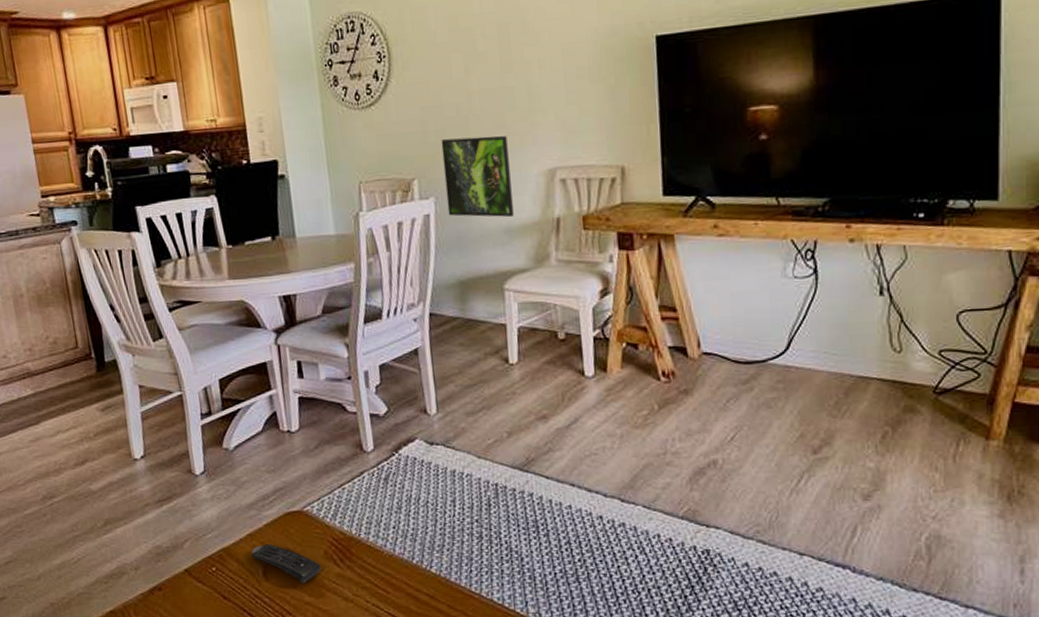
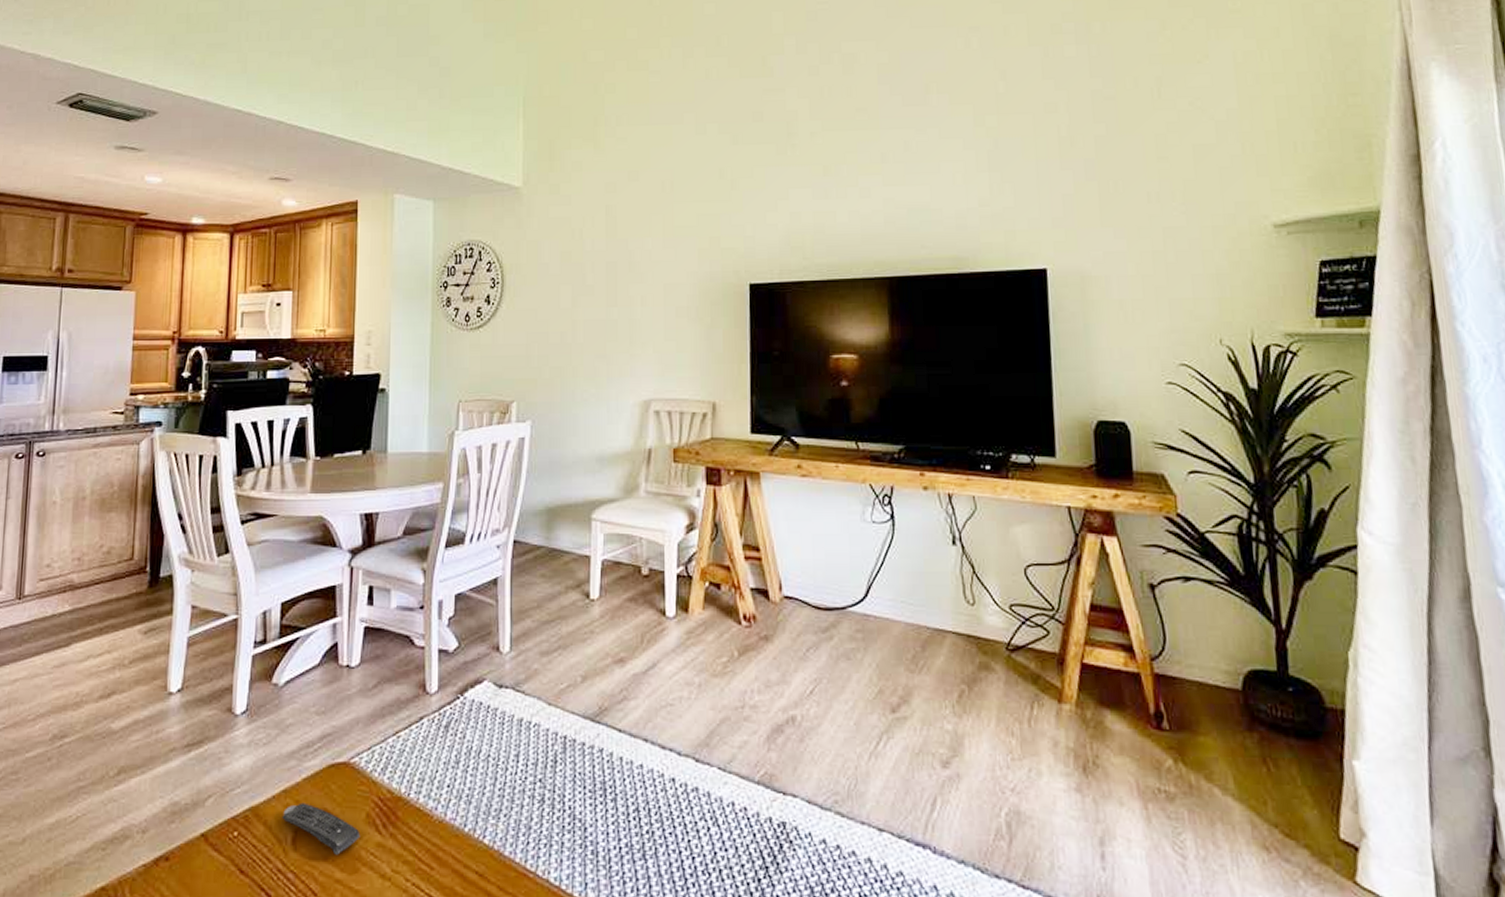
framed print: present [441,135,514,218] -> none [543,364,607,446]

